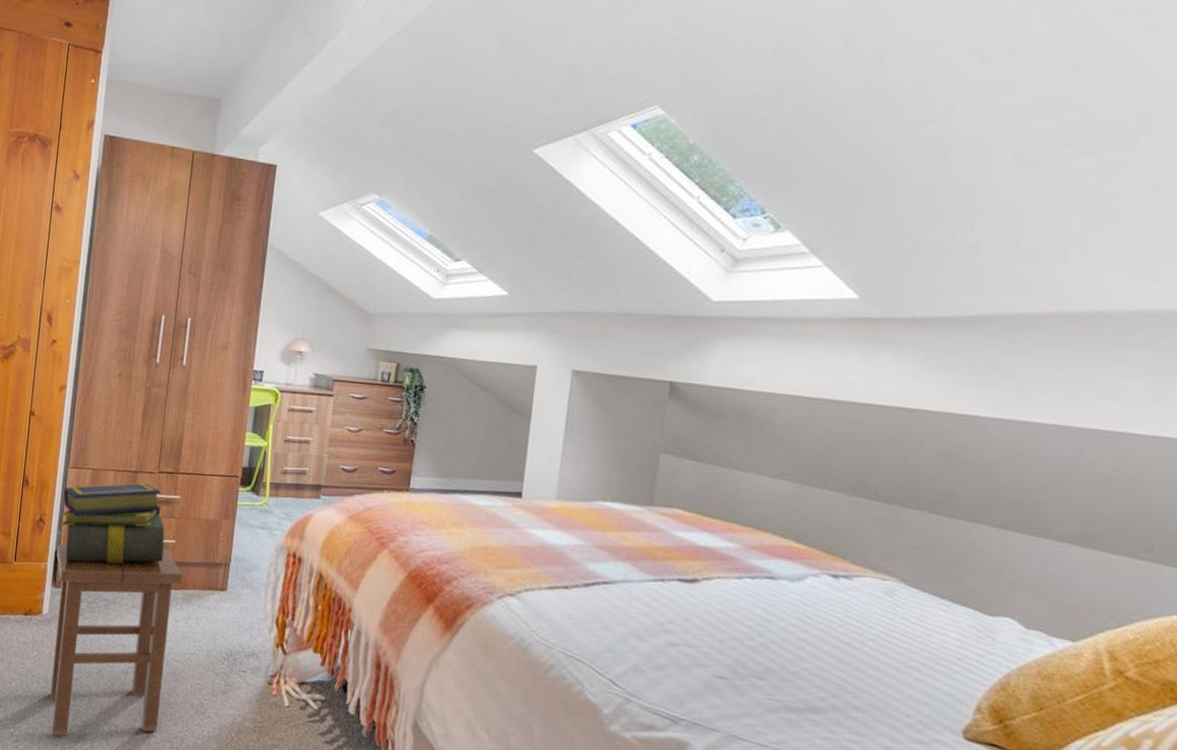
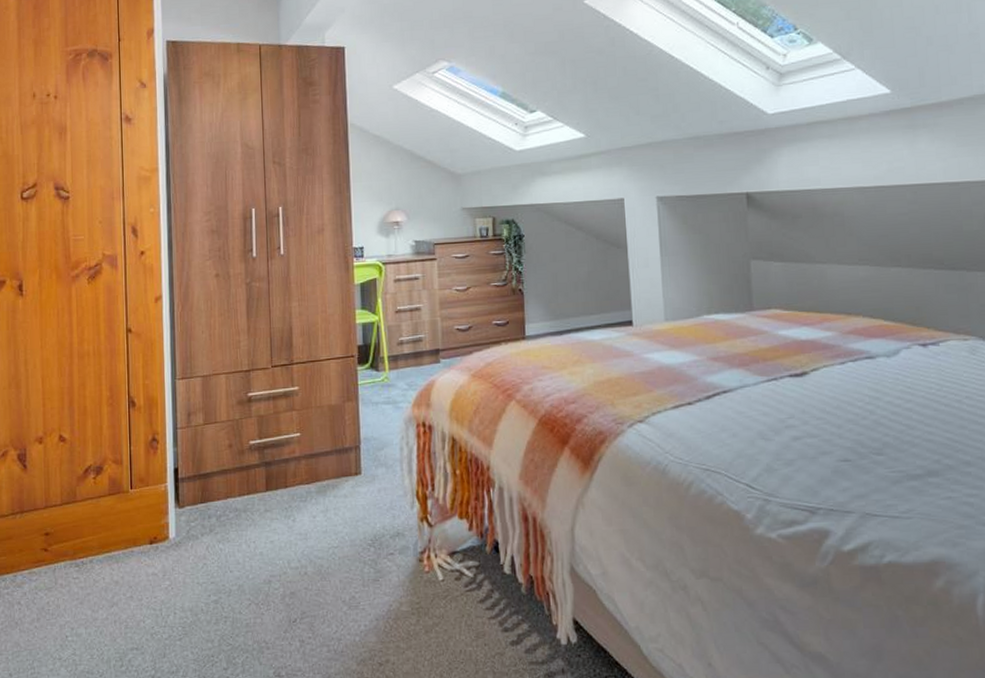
stool: present [50,544,182,736] -> none [176,444,313,668]
stack of books: present [61,483,165,565] -> none [174,381,290,479]

